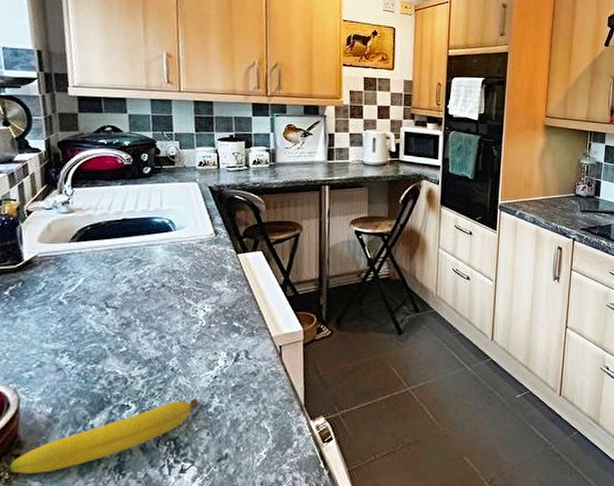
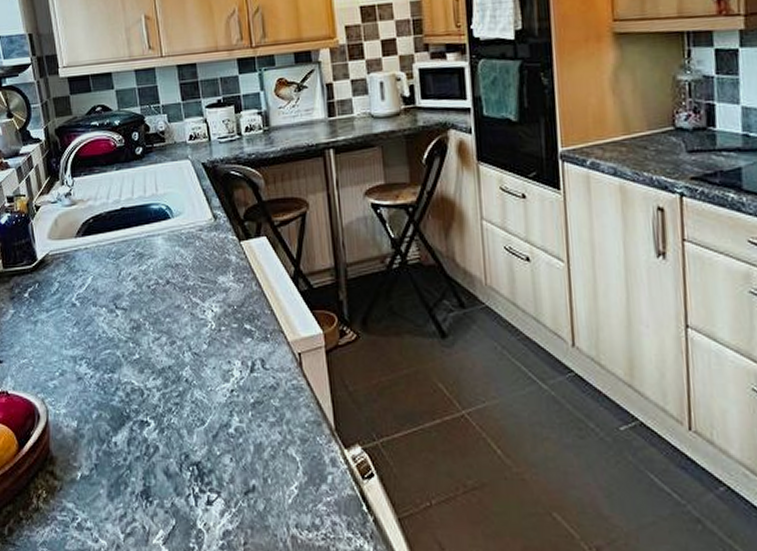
fruit: present [10,398,199,474] -> none [46,415,217,494]

